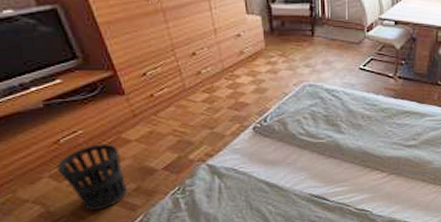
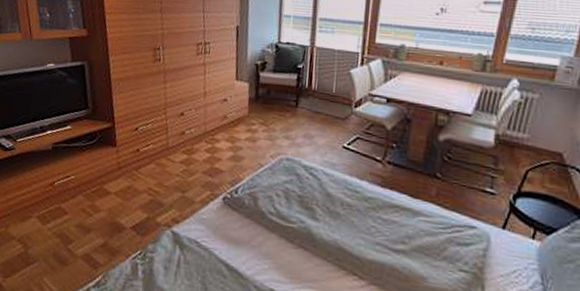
wastebasket: present [57,144,128,210] -> none [45,191,99,261]

